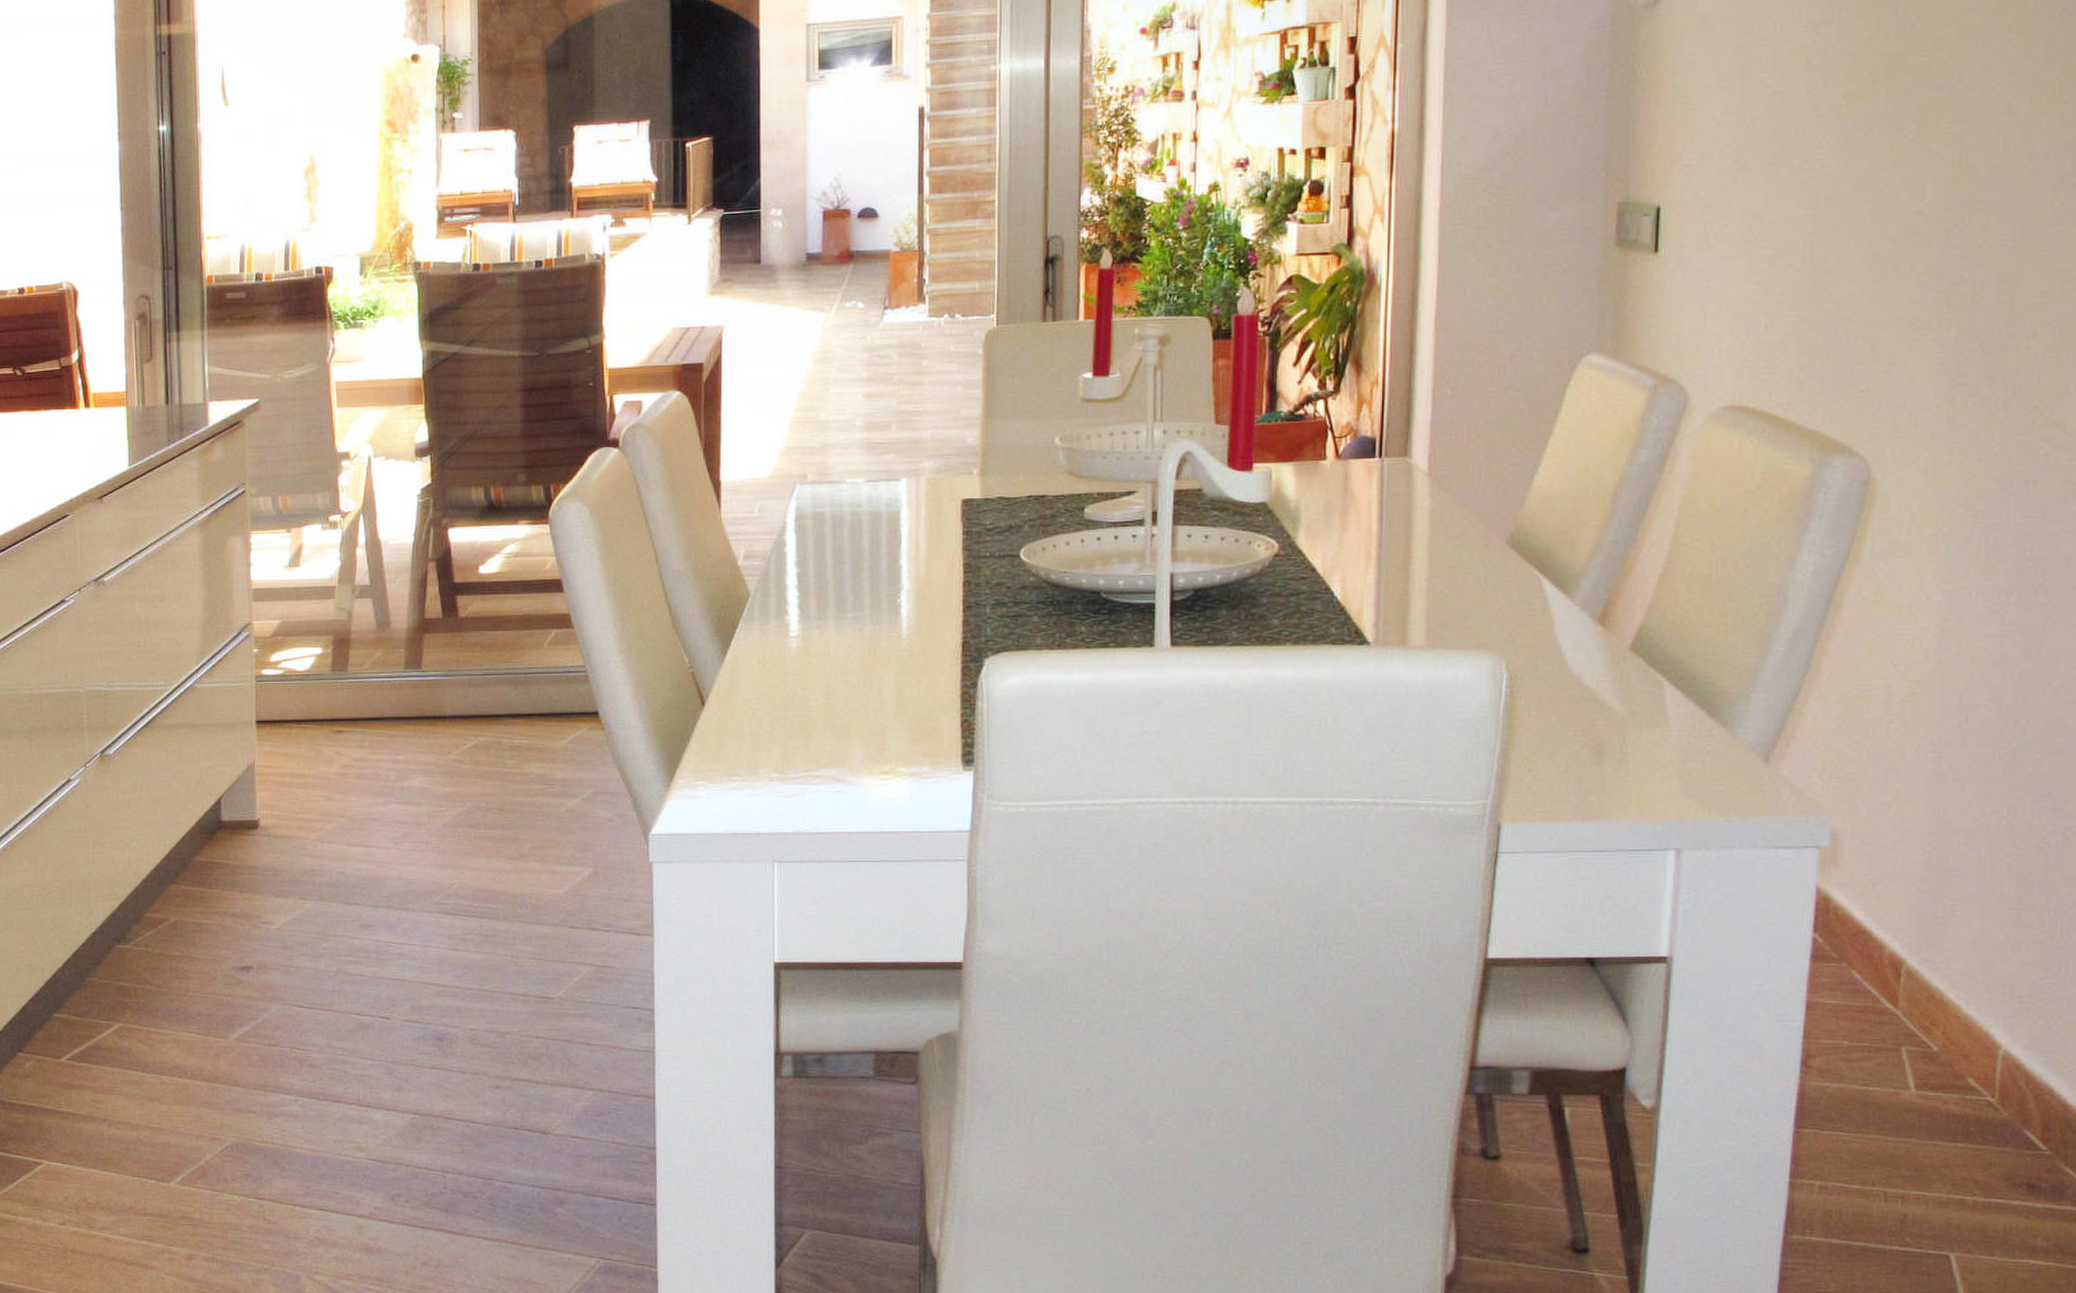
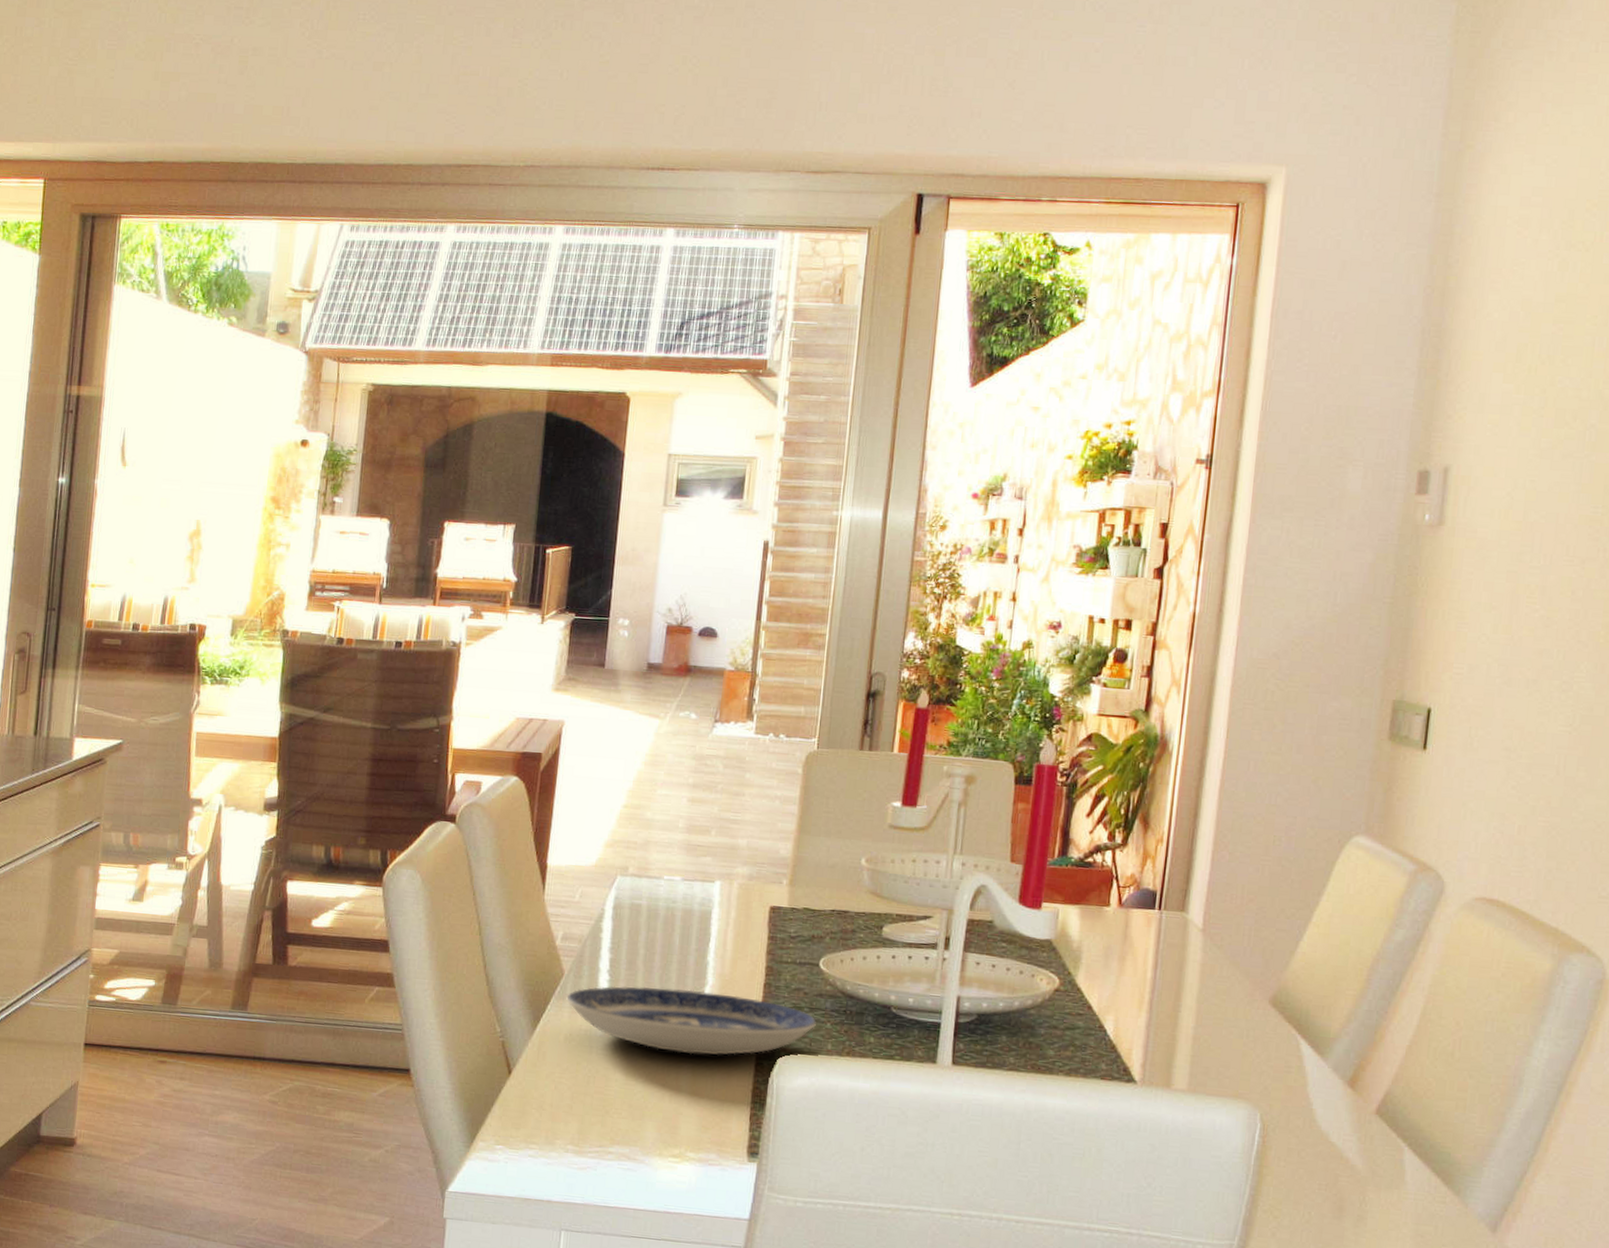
plate: none [755,597,1022,665] -> present [566,986,816,1055]

